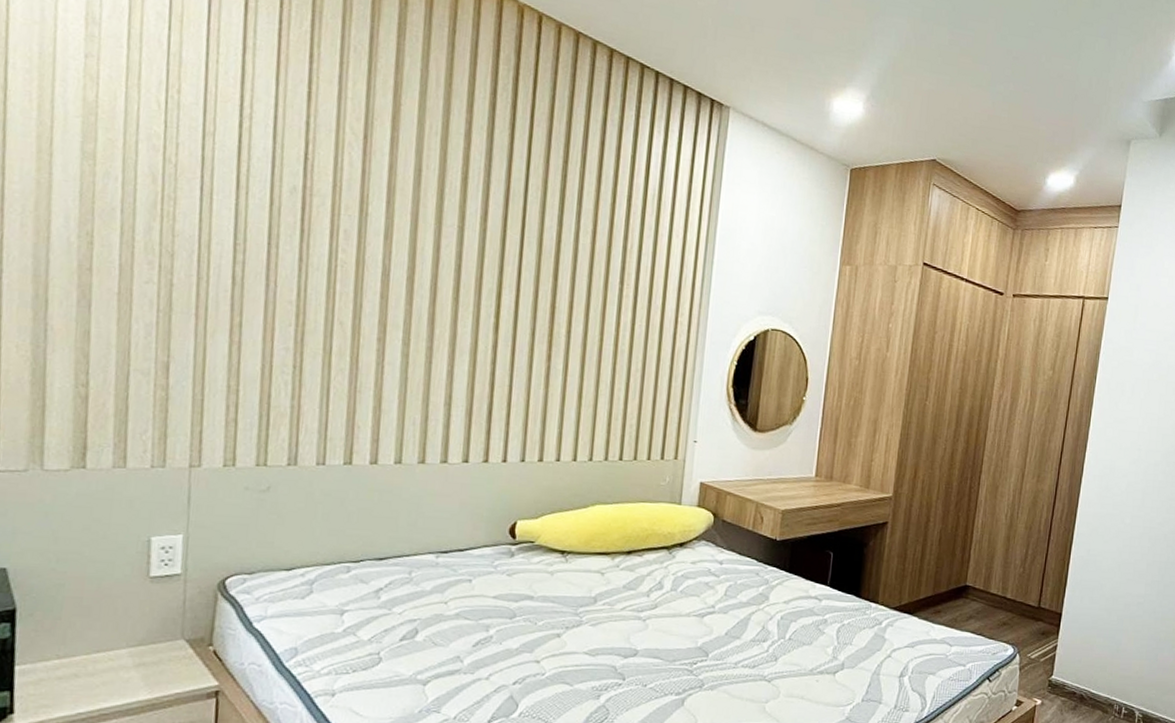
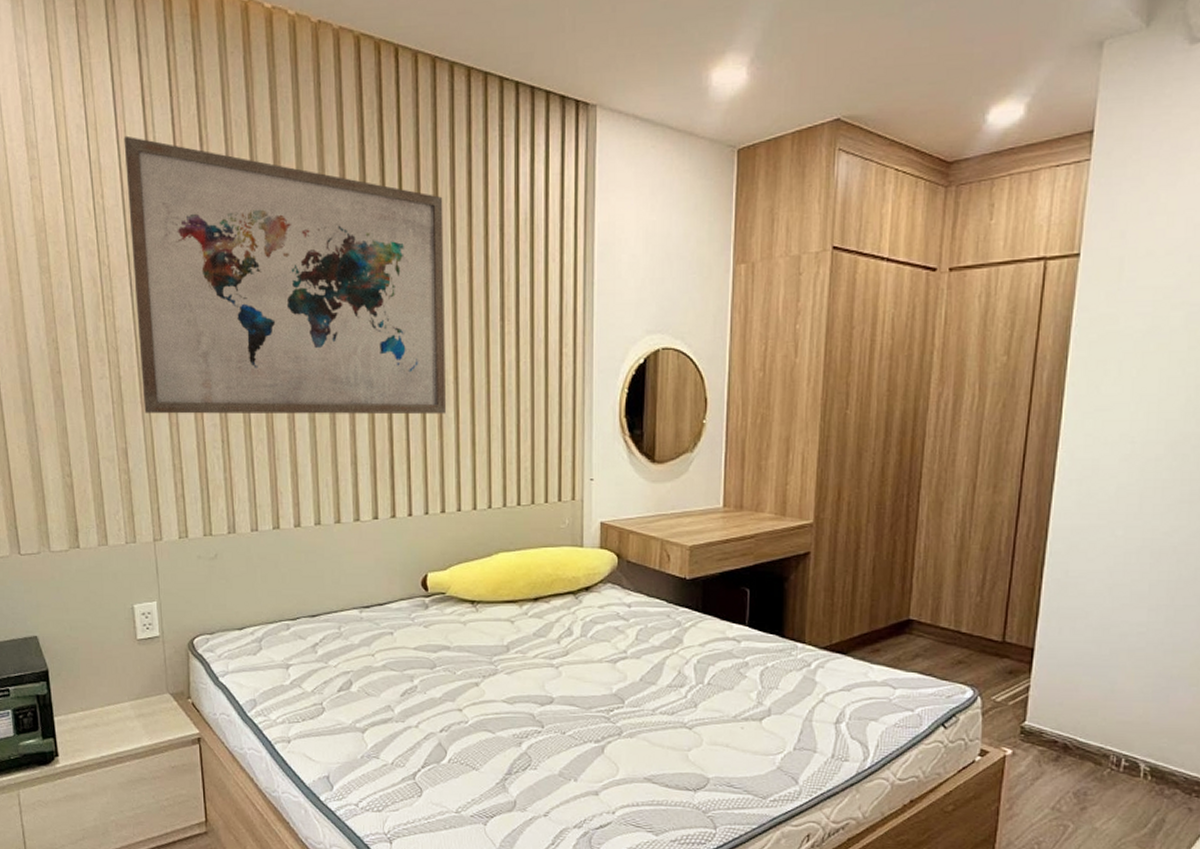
wall art: none [198,35,573,366] -> present [123,135,446,415]

